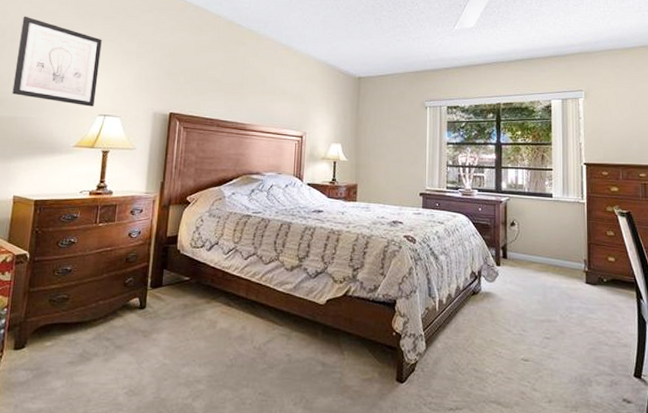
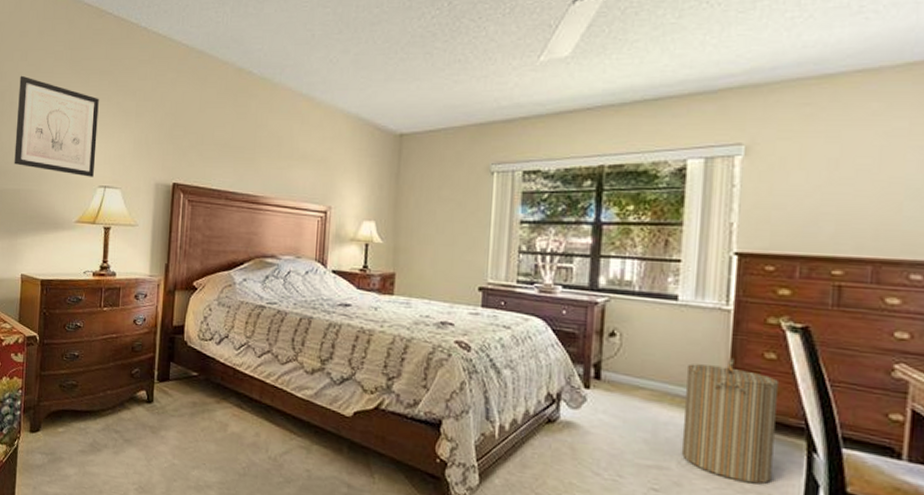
laundry hamper: none [561,236,618,326] -> present [681,357,780,485]

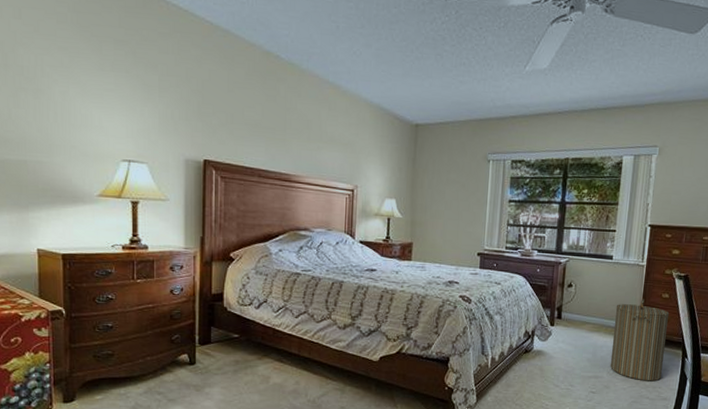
wall art: present [14,75,99,177] -> none [14,35,116,151]

